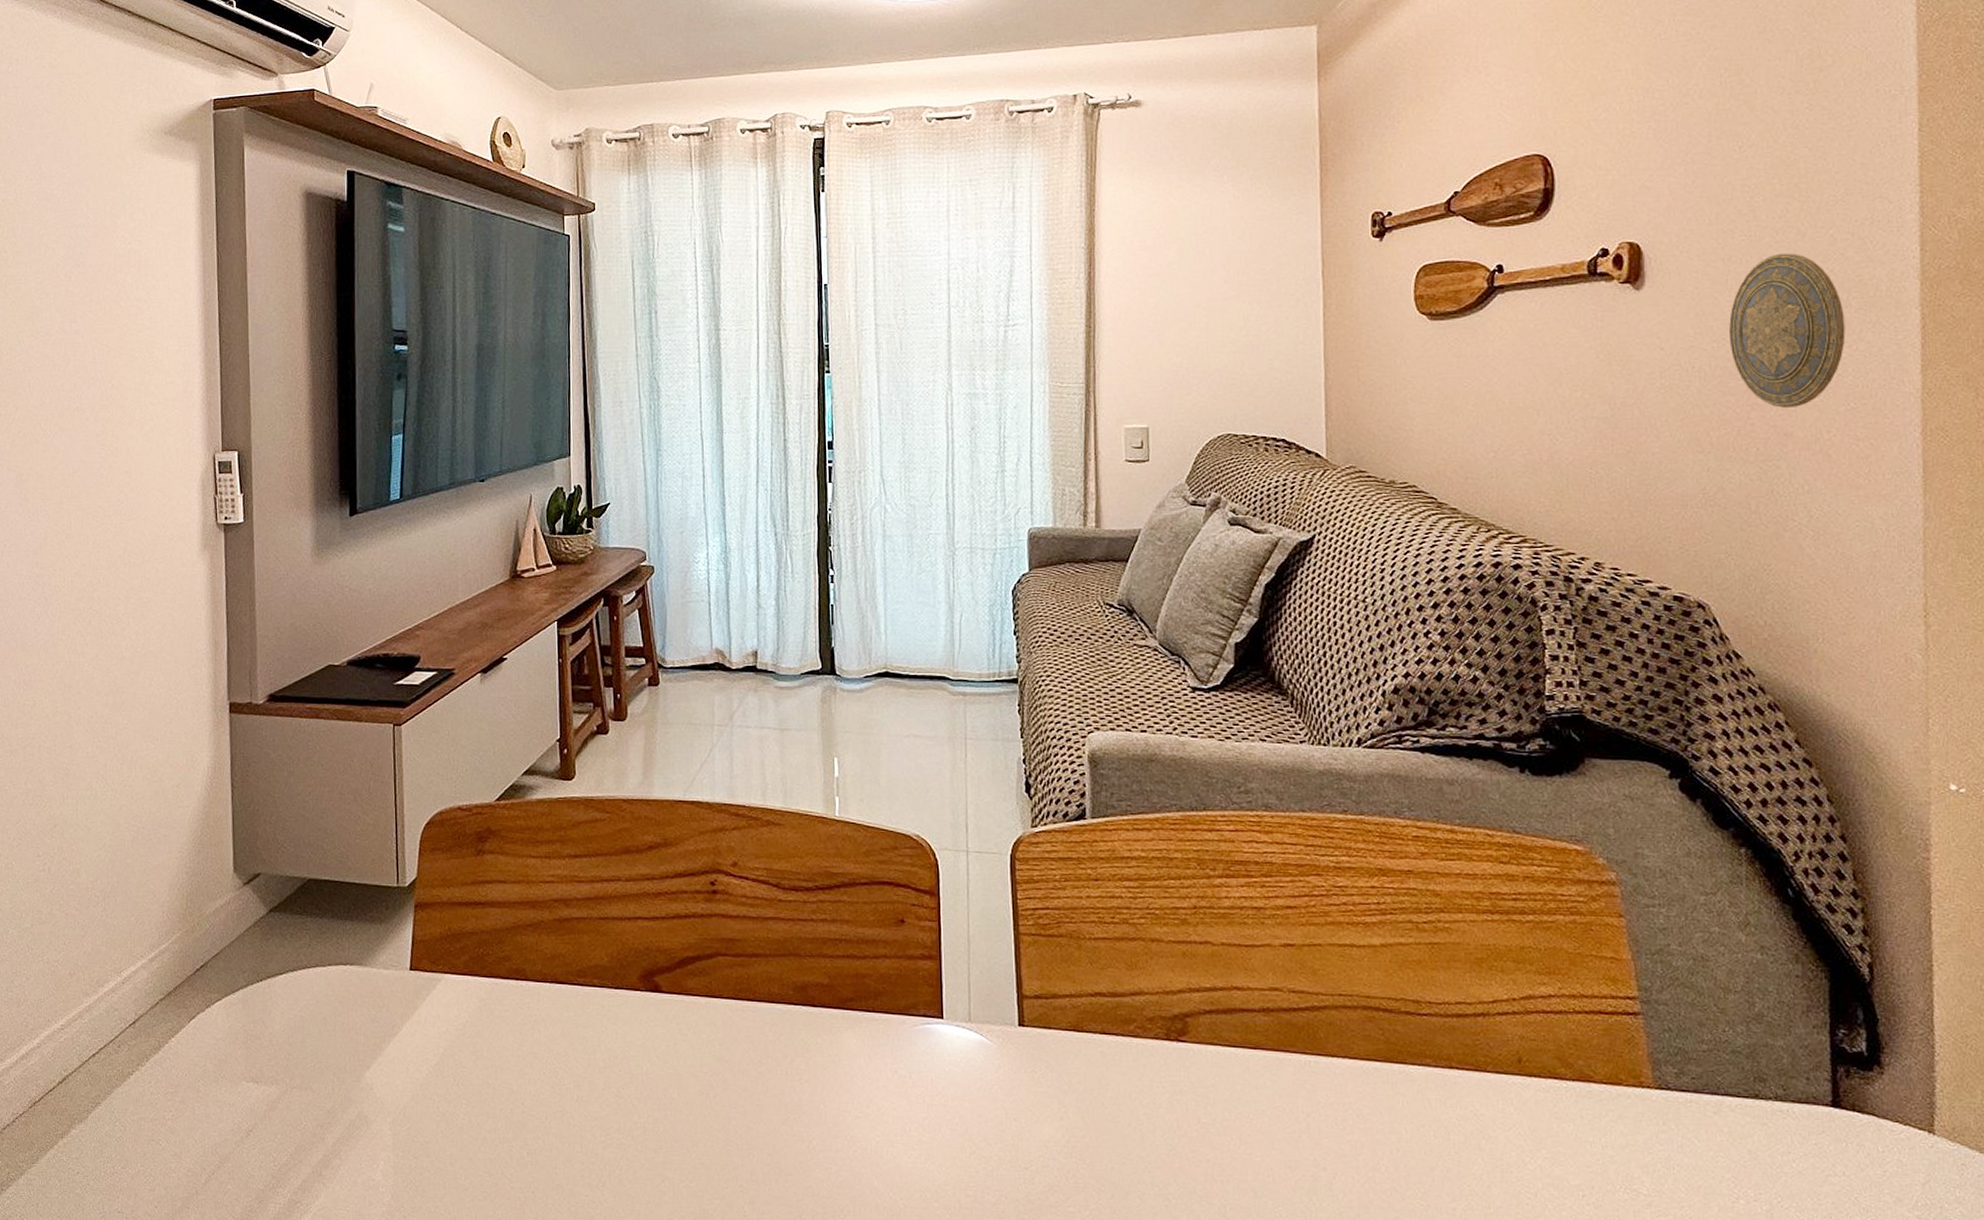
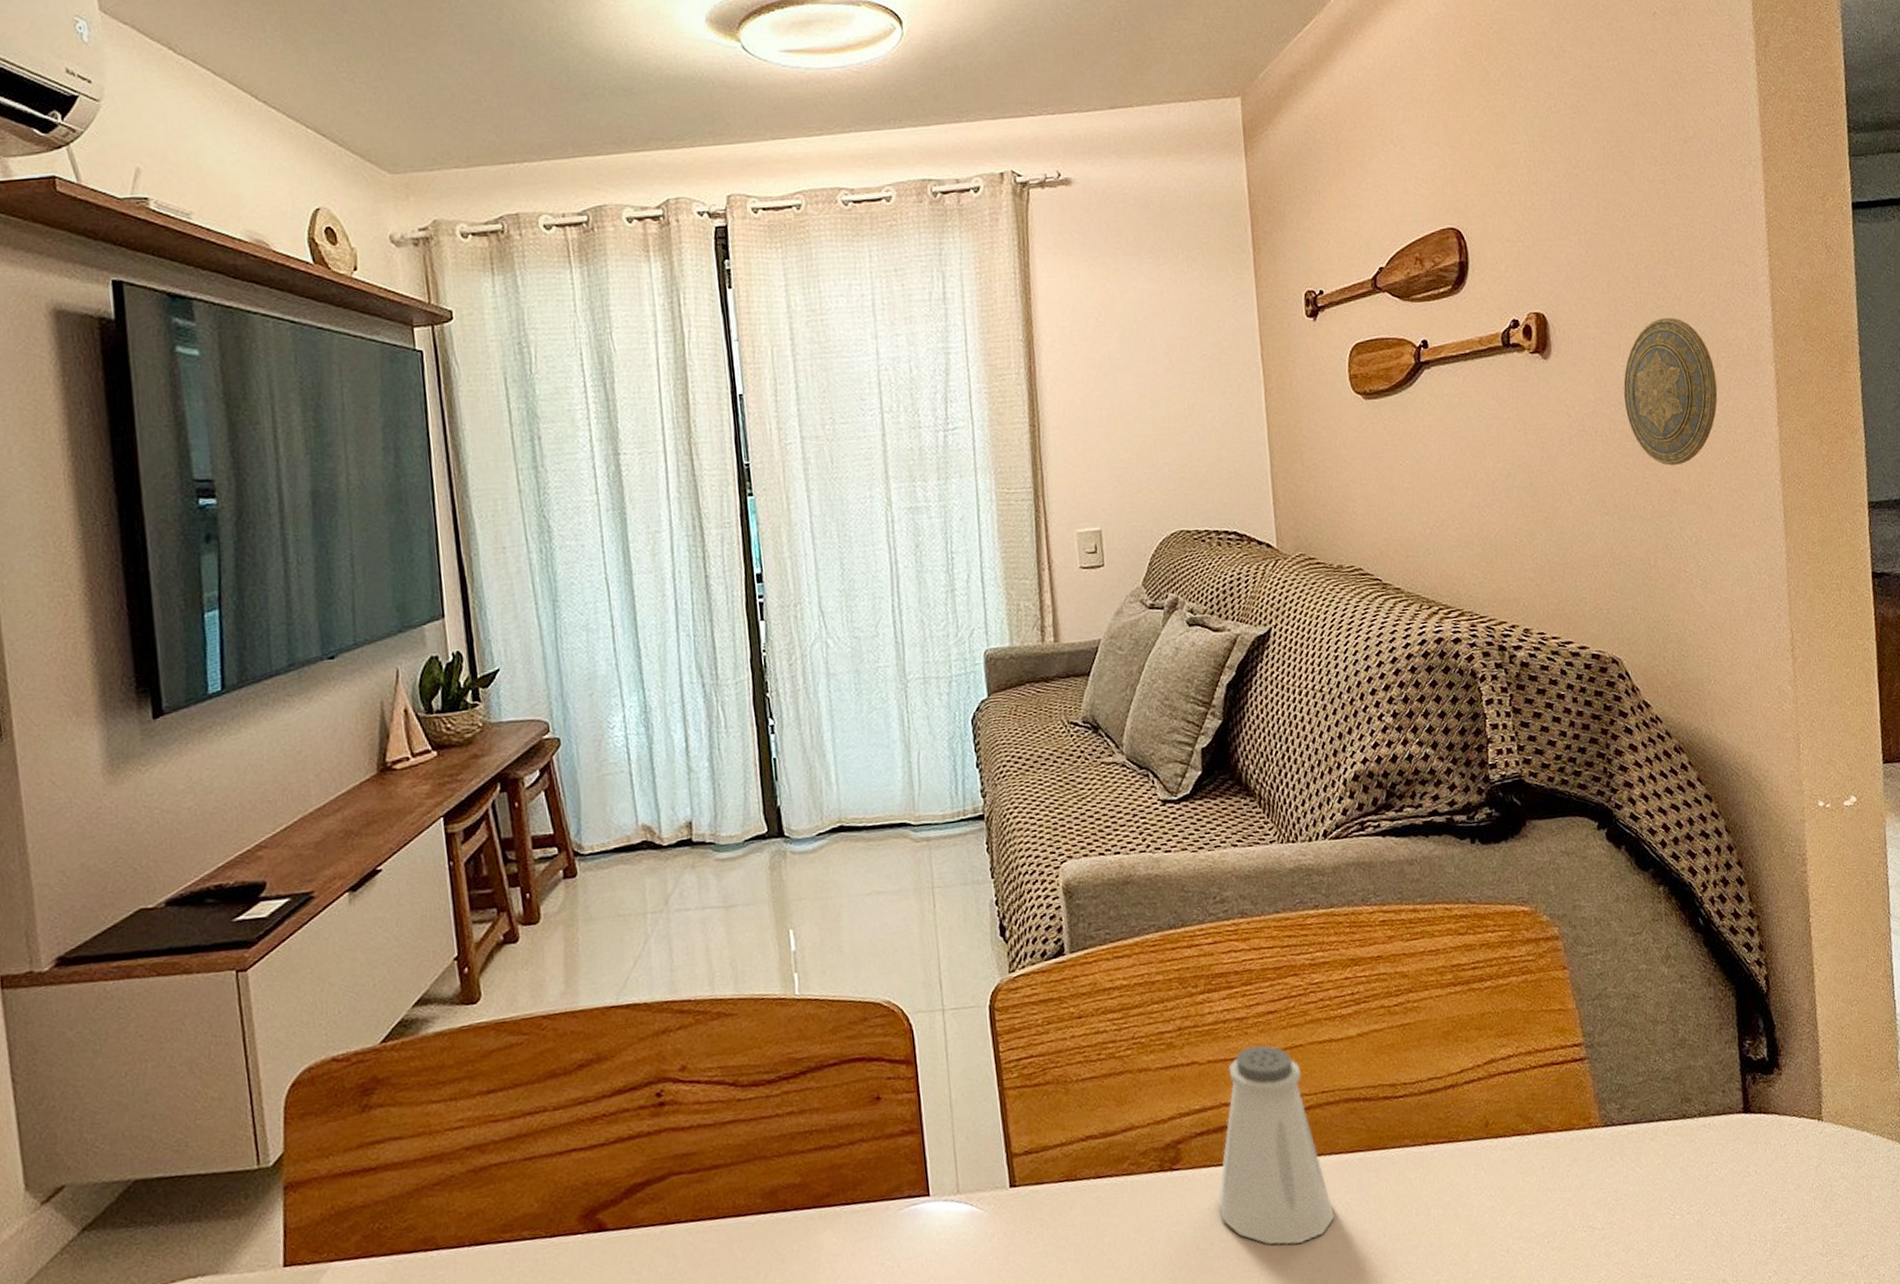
saltshaker: none [1222,937,1345,1140] -> present [1217,1045,1335,1246]

